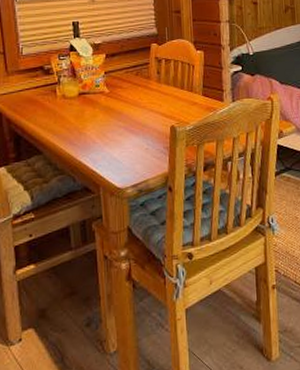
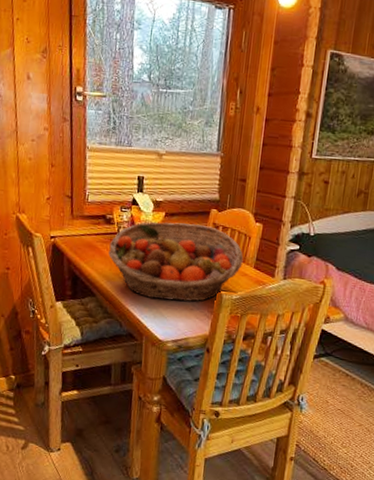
fruit basket: none [51,61,191,145] -> present [108,222,244,302]

